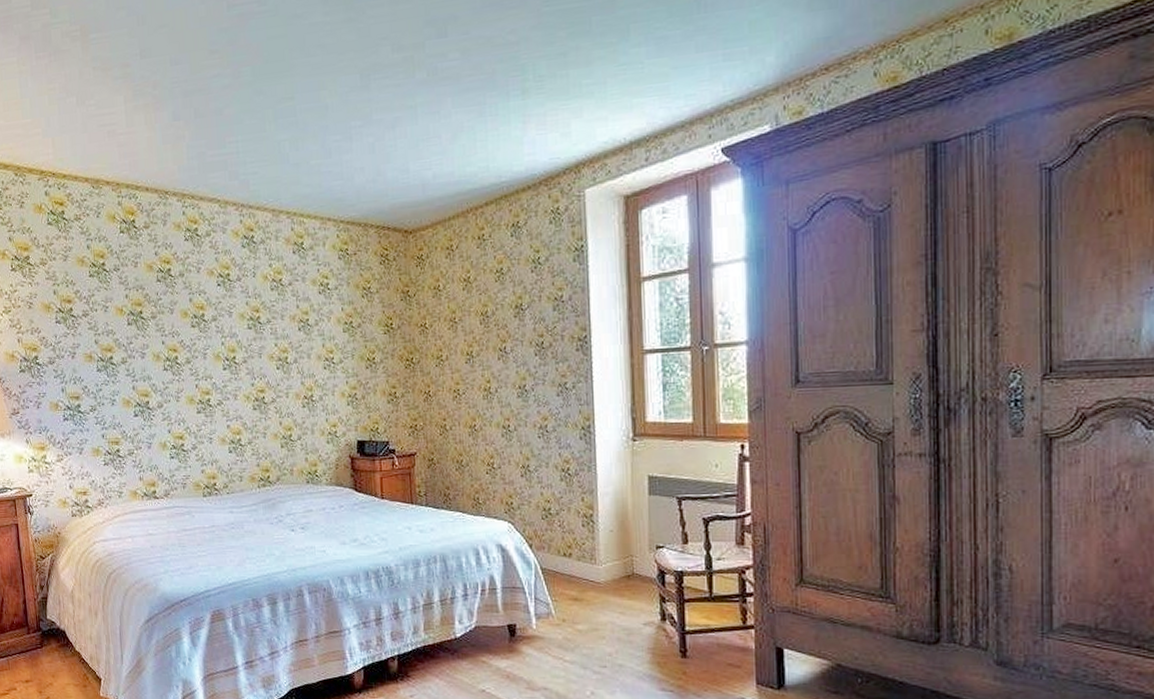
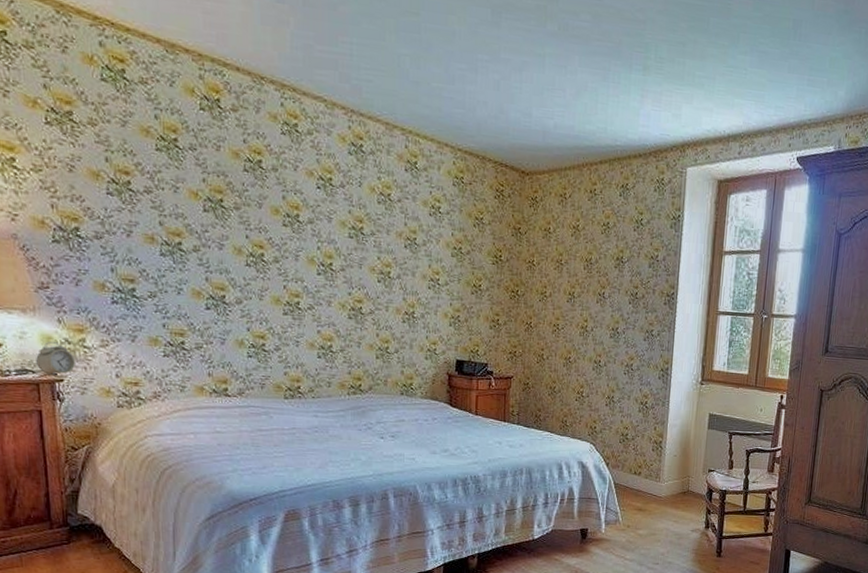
alarm clock: none [12,461,41,492] -> present [36,342,76,376]

